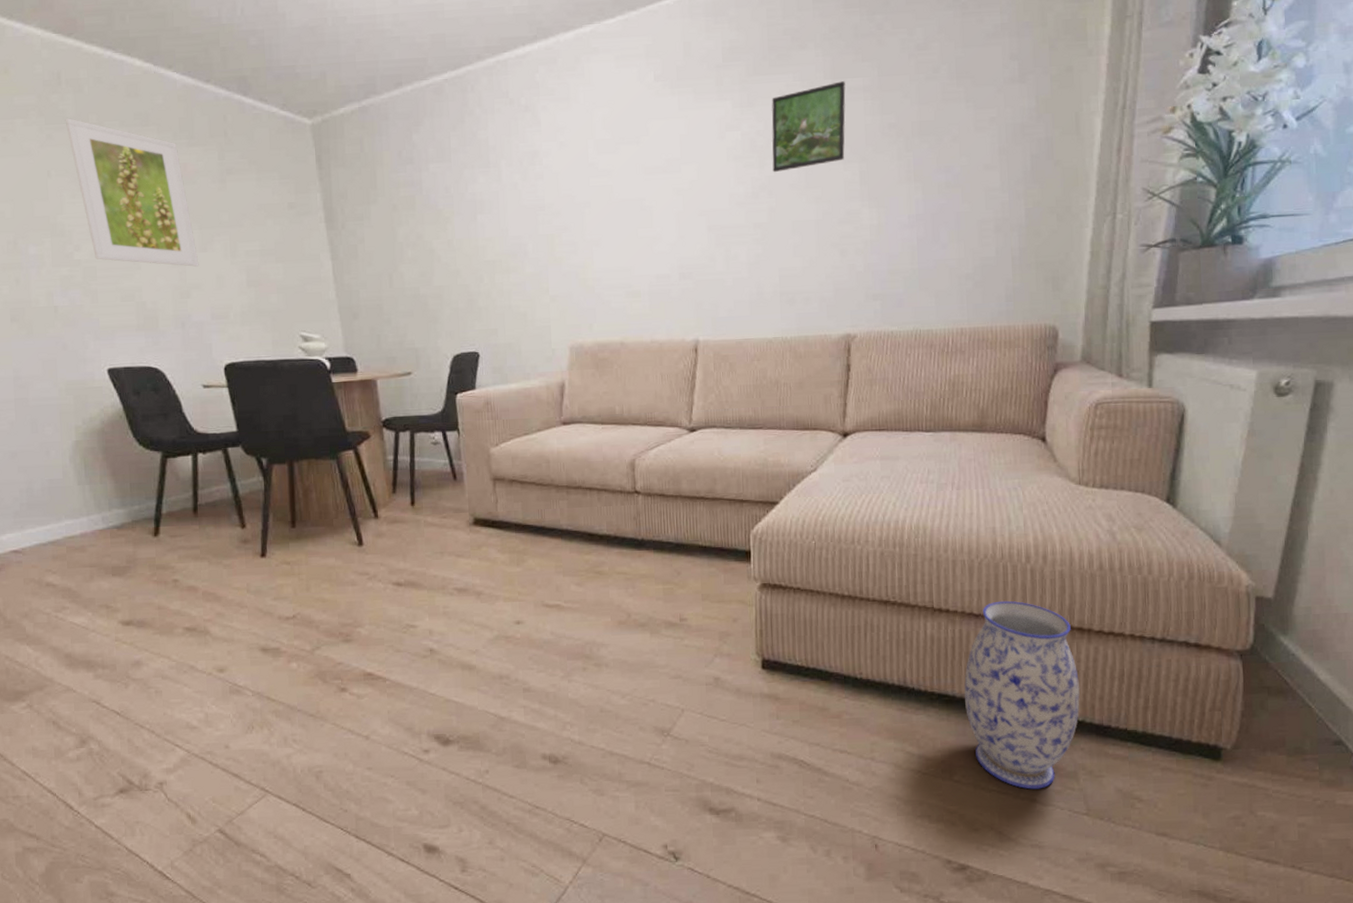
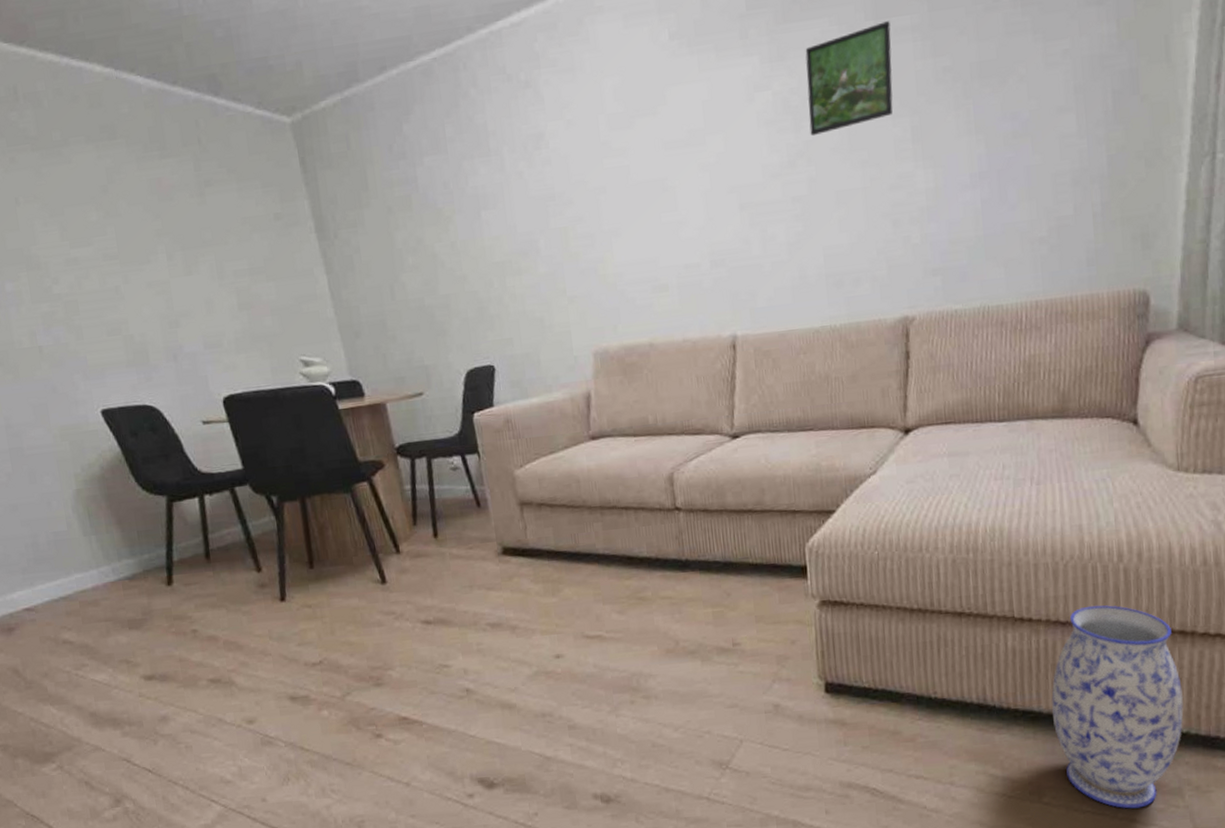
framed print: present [65,118,199,267] -> none [27,137,186,293]

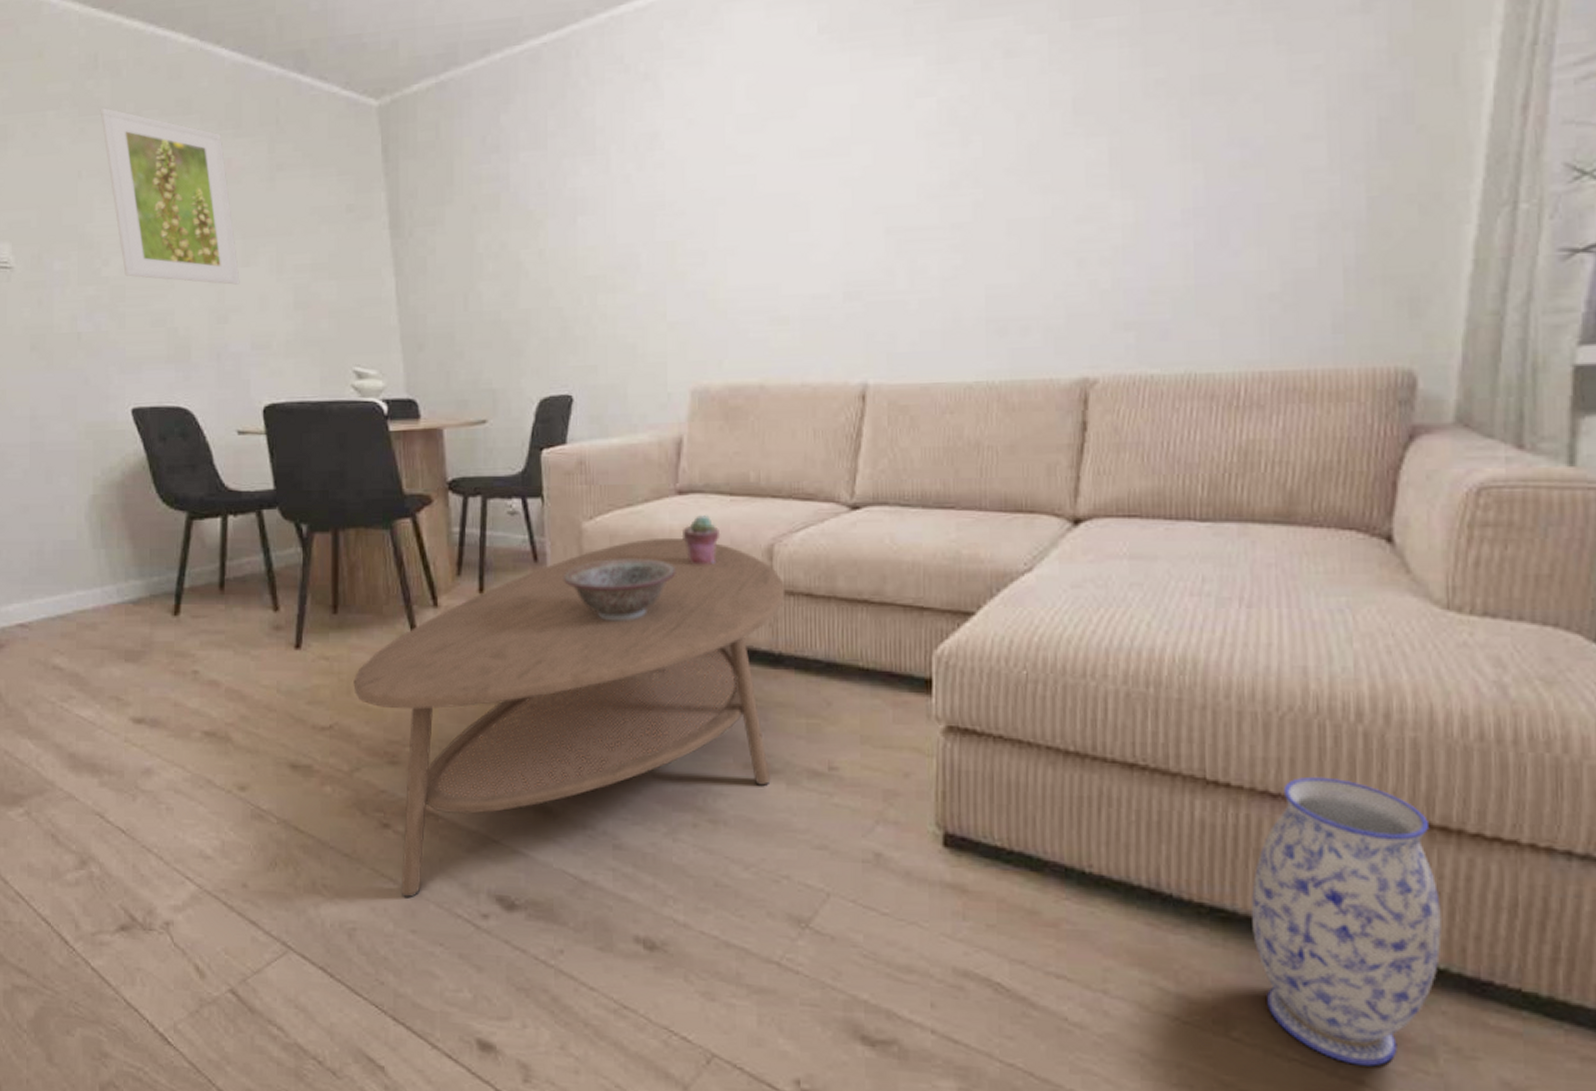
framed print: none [27,137,186,293] -> present [100,108,240,285]
coffee table: none [335,476,688,791] -> present [353,539,784,898]
decorative bowl: none [503,495,597,549] -> present [563,559,677,621]
potted succulent: none [597,455,630,496] -> present [681,515,721,565]
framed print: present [805,21,893,136] -> none [980,22,1091,152]

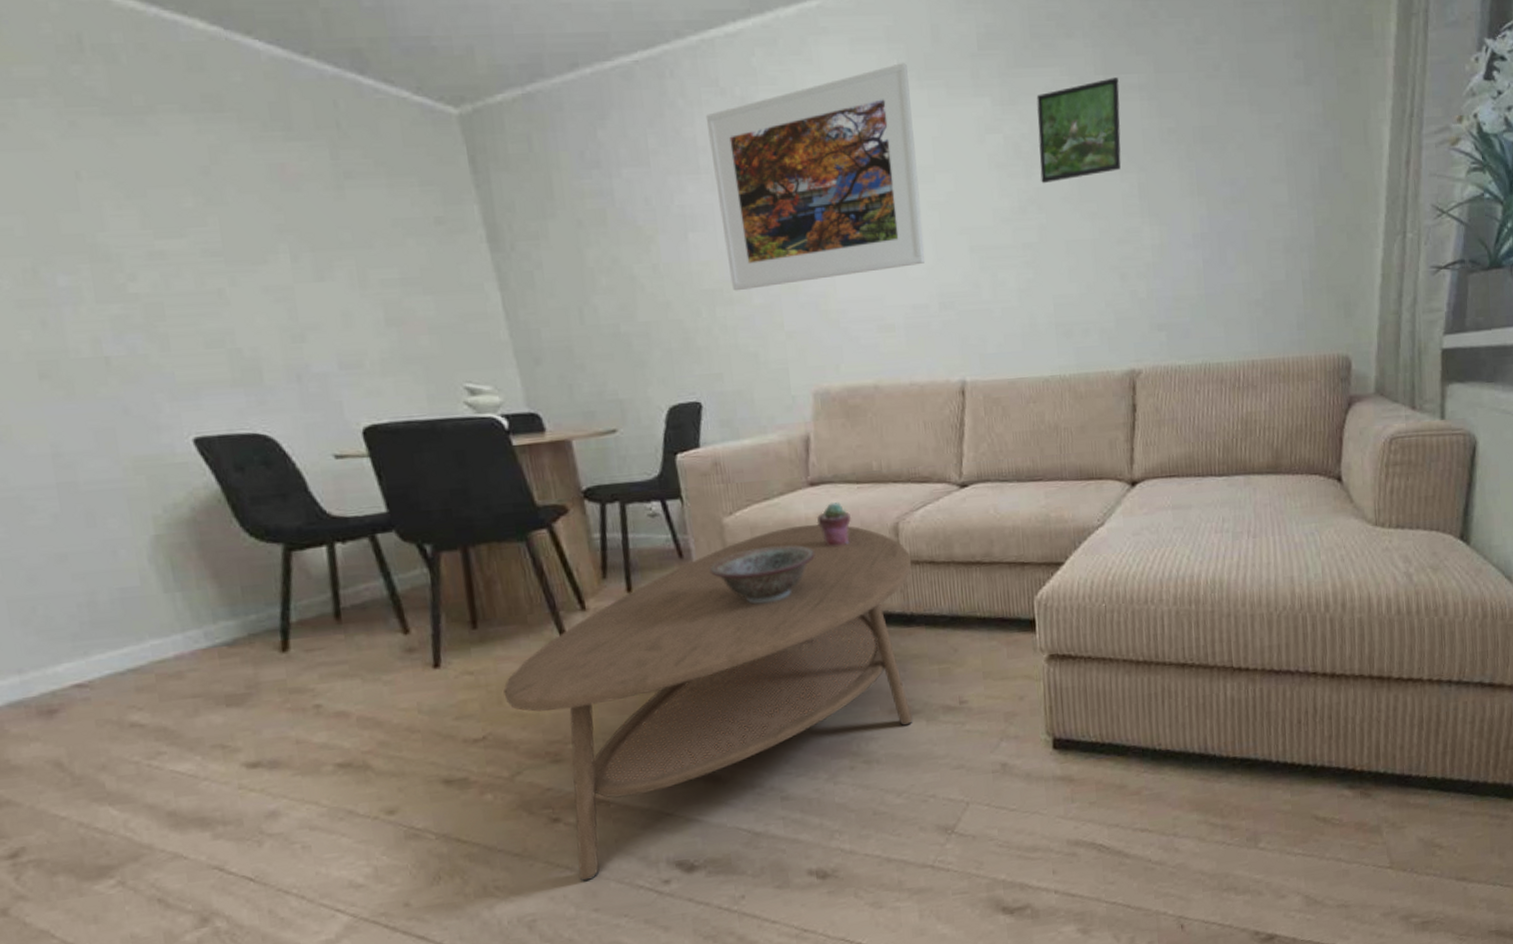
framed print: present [100,108,240,285] -> none [95,99,315,301]
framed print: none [607,24,831,278] -> present [705,63,926,291]
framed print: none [980,22,1091,152] -> present [1036,77,1121,183]
vase: present [1252,776,1442,1067] -> none [1266,653,1381,849]

